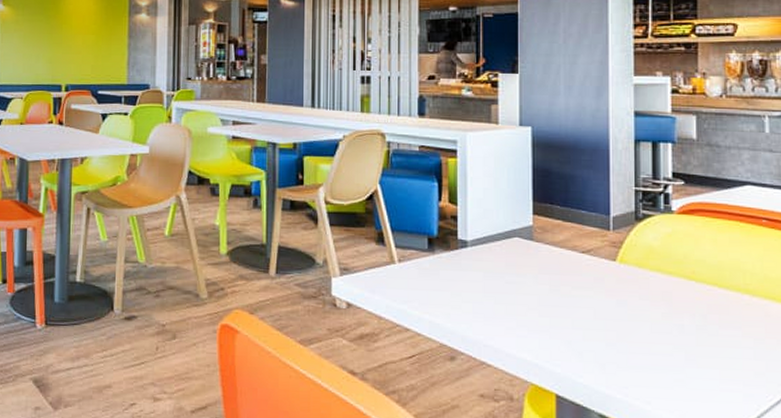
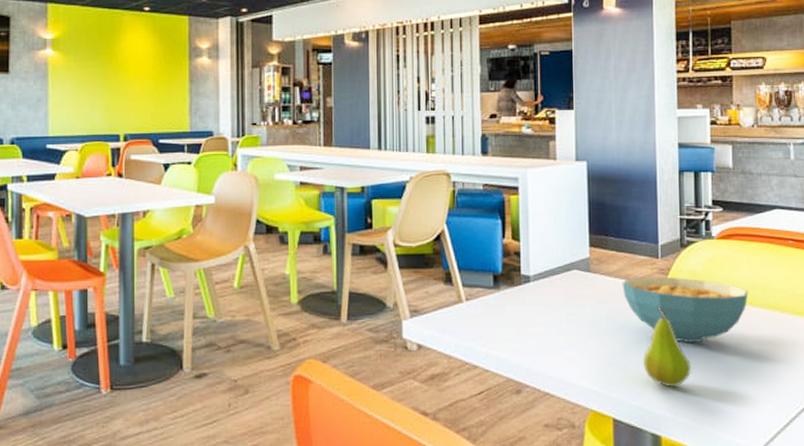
cereal bowl: none [568,248,713,322] -> present [622,276,749,342]
fruit: none [591,281,646,368] -> present [643,307,692,388]

